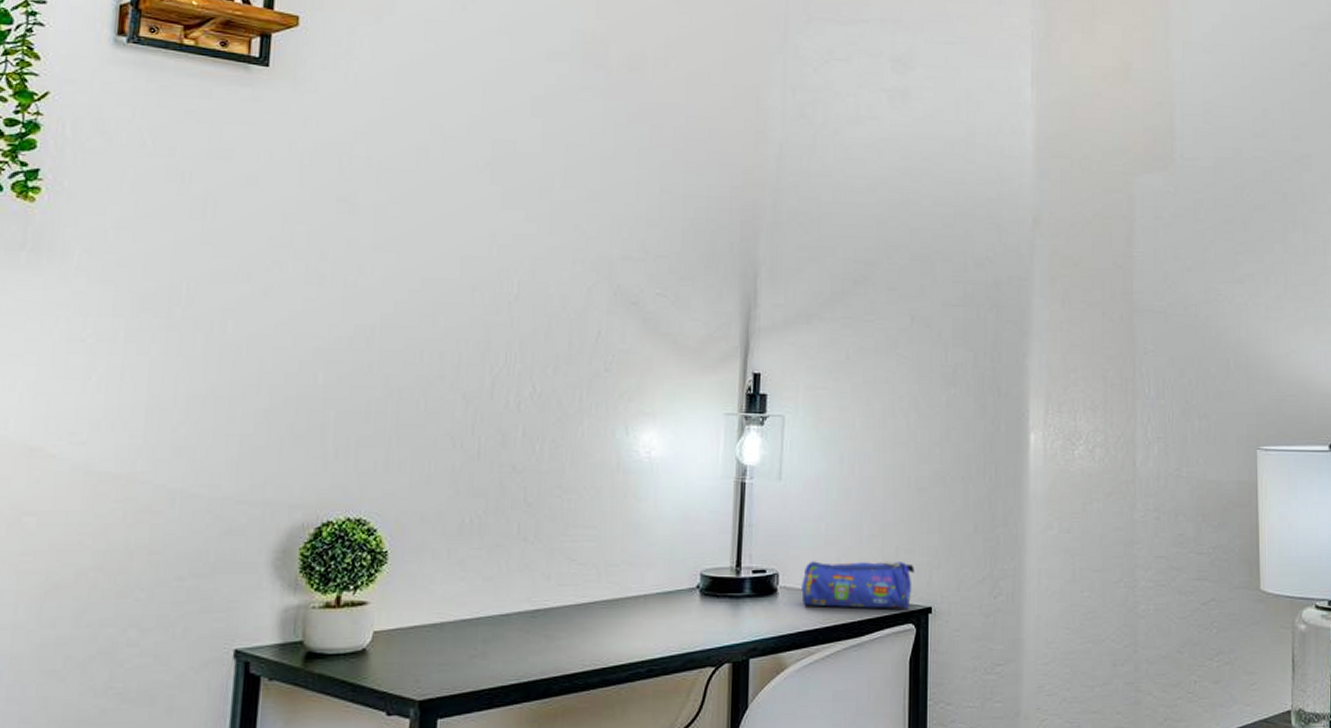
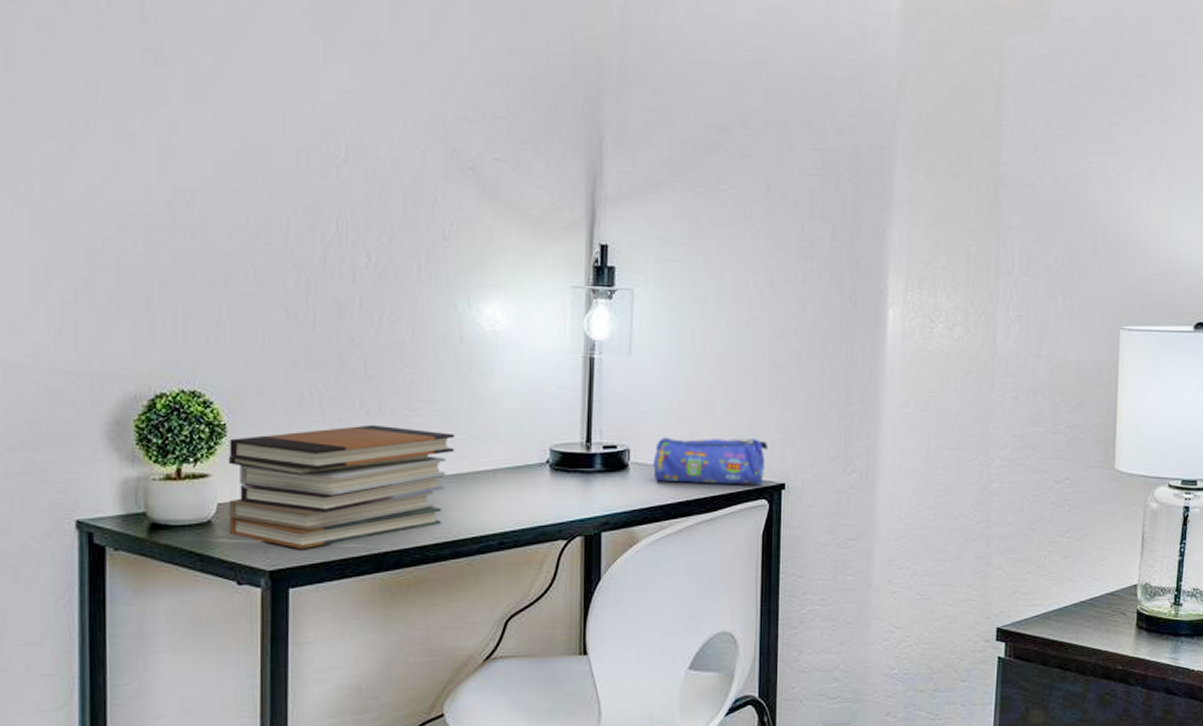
book stack: none [382,550,608,679] -> present [228,424,455,550]

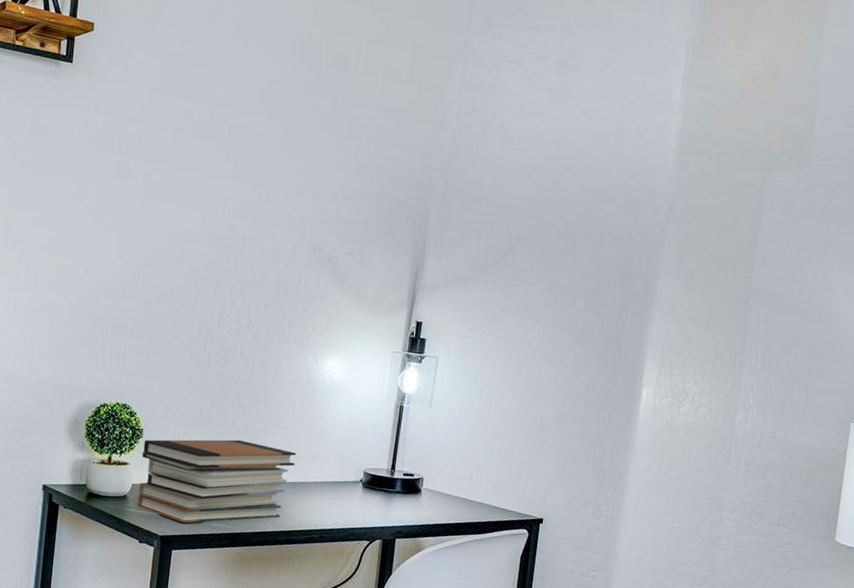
pencil case: present [653,437,769,485] -> none [440,472,533,518]

